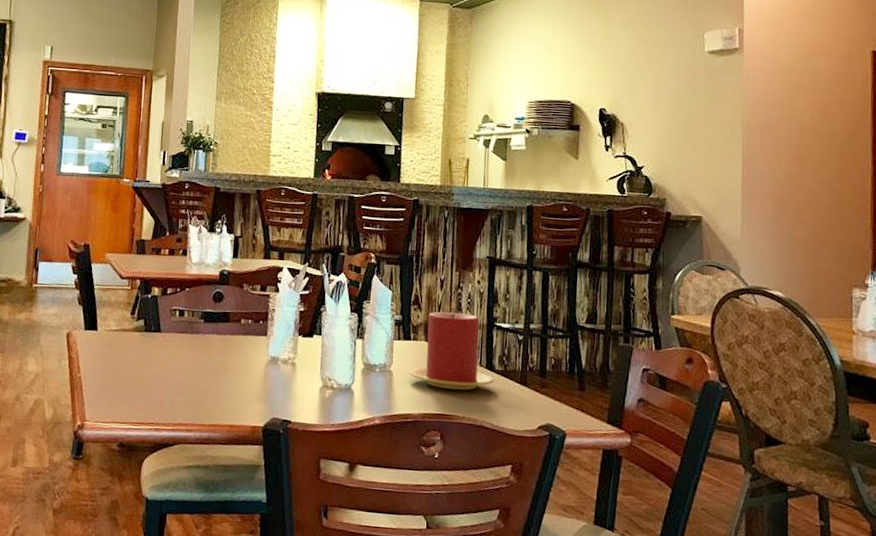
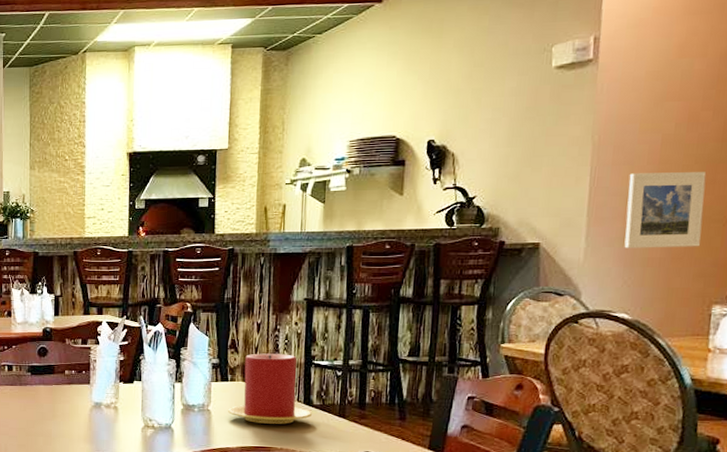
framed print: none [774,157,839,231] -> present [624,172,707,248]

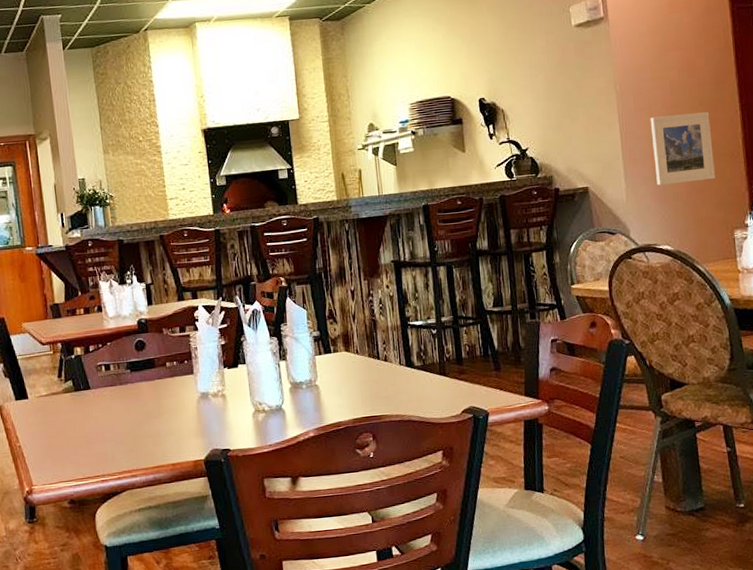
candle: present [228,353,312,424] -> none [335,318,415,393]

